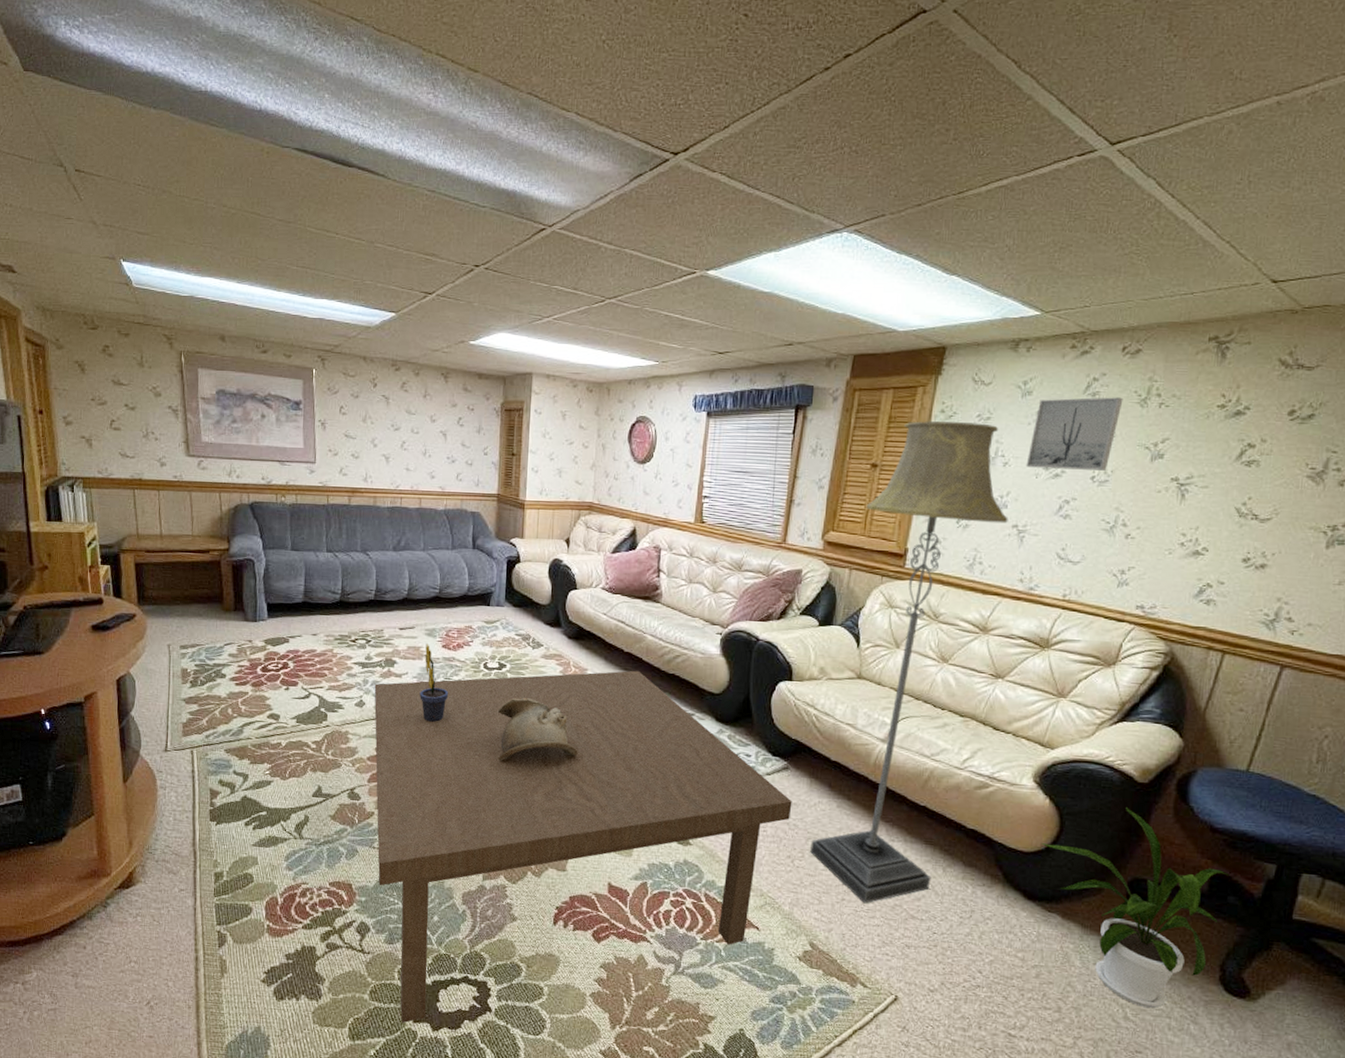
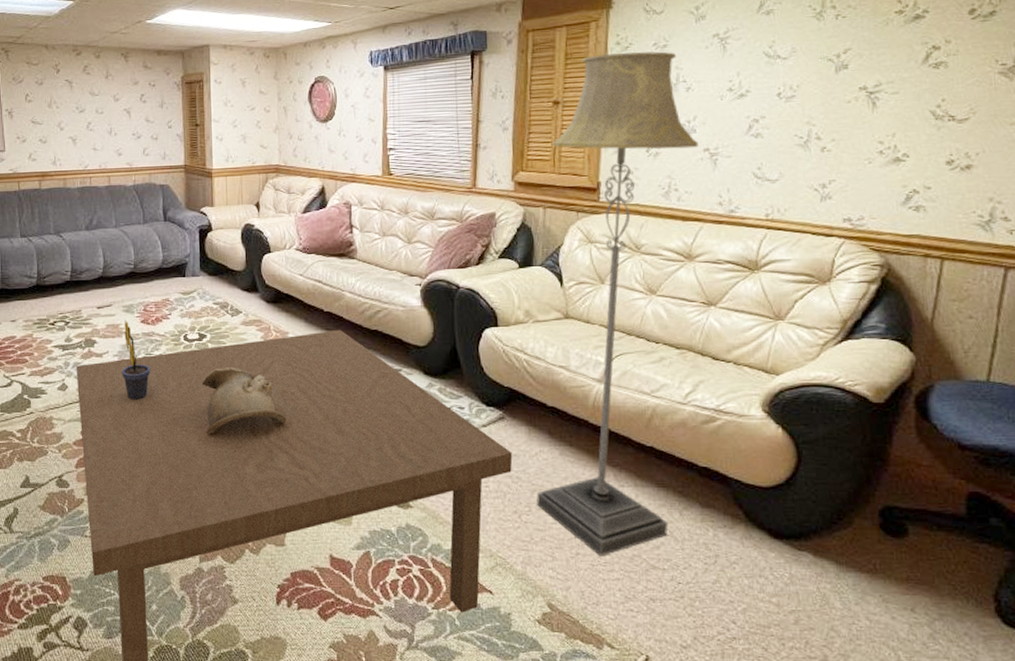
wall art: present [1026,397,1123,471] -> none [709,13,799,90]
house plant: present [1041,806,1229,1008] -> none [779,429,987,648]

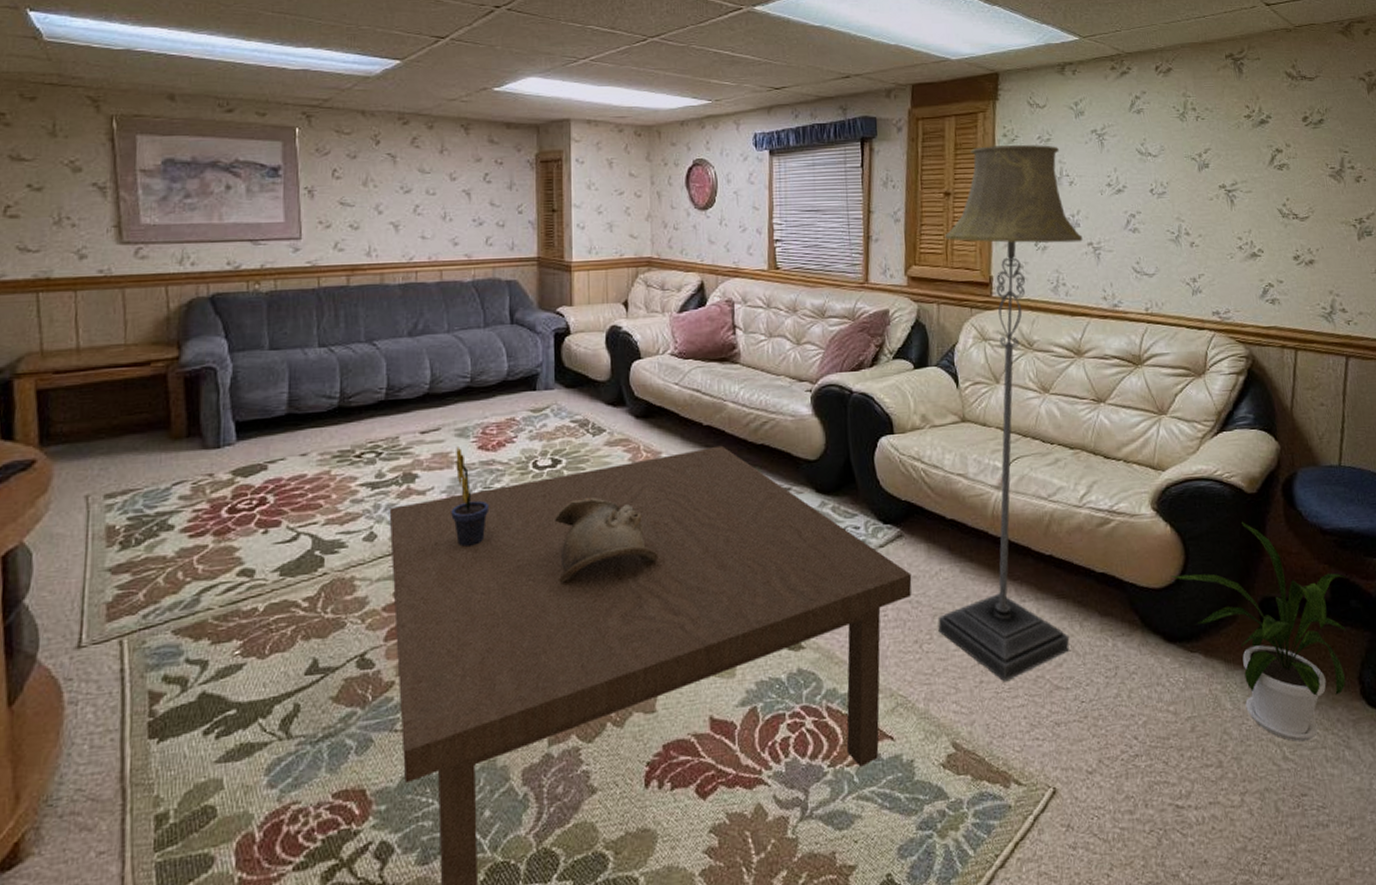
house plant: none [779,429,987,648] -> present [1170,521,1347,741]

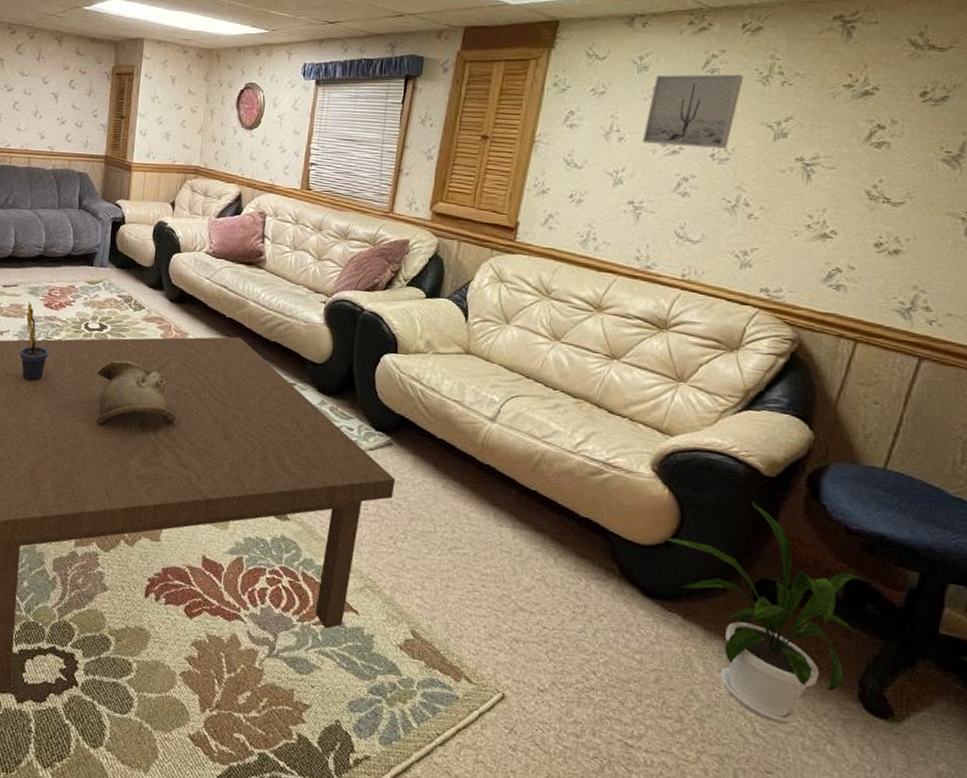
floor lamp: present [938,145,1083,682] -> none [413,94,624,592]
wall art: none [1090,113,1165,185] -> present [642,74,744,148]

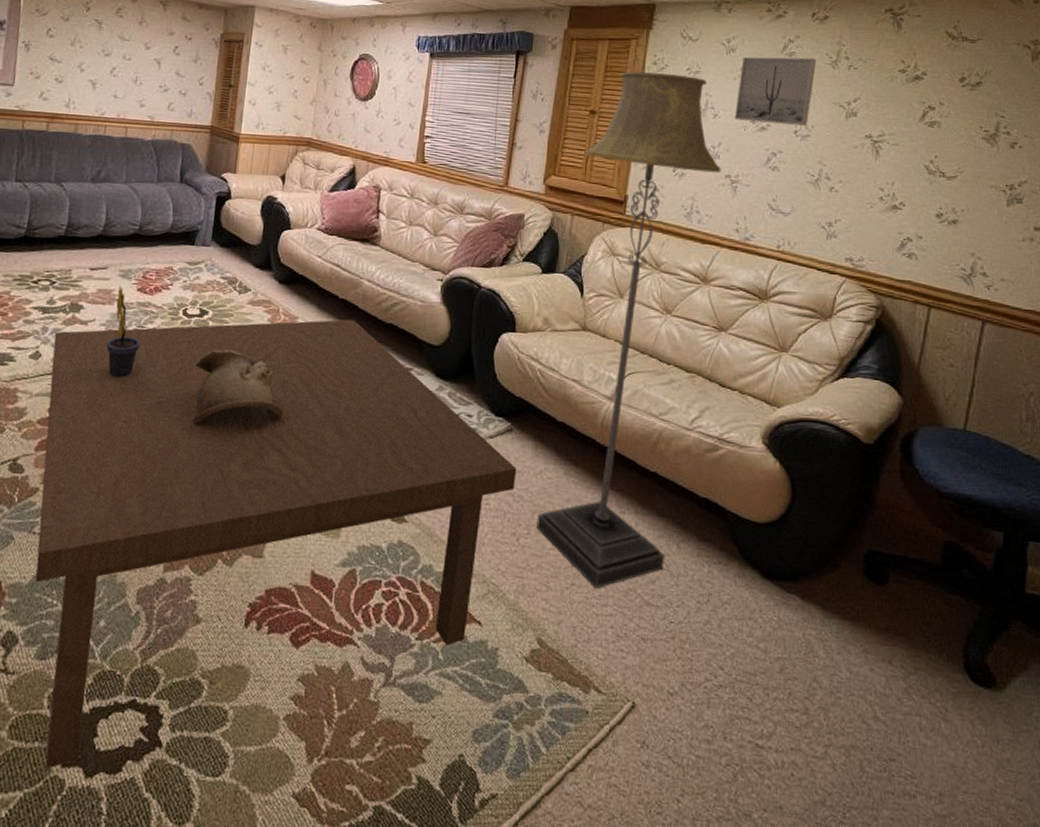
floor lamp: none [413,94,624,592] -> present [537,71,721,589]
house plant: present [659,501,867,724] -> none [774,470,960,704]

